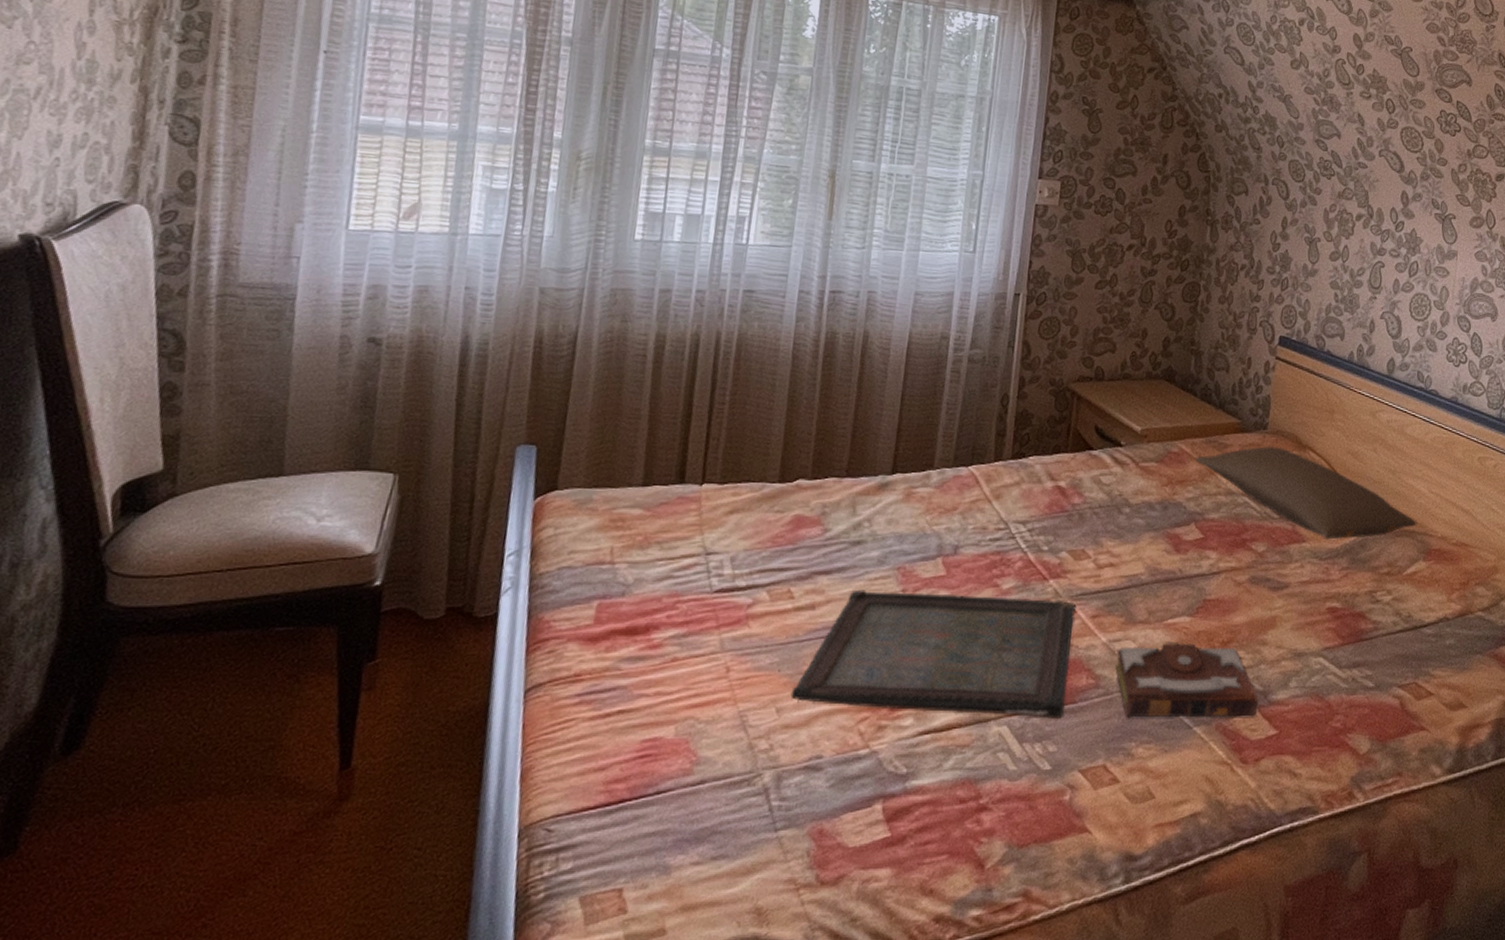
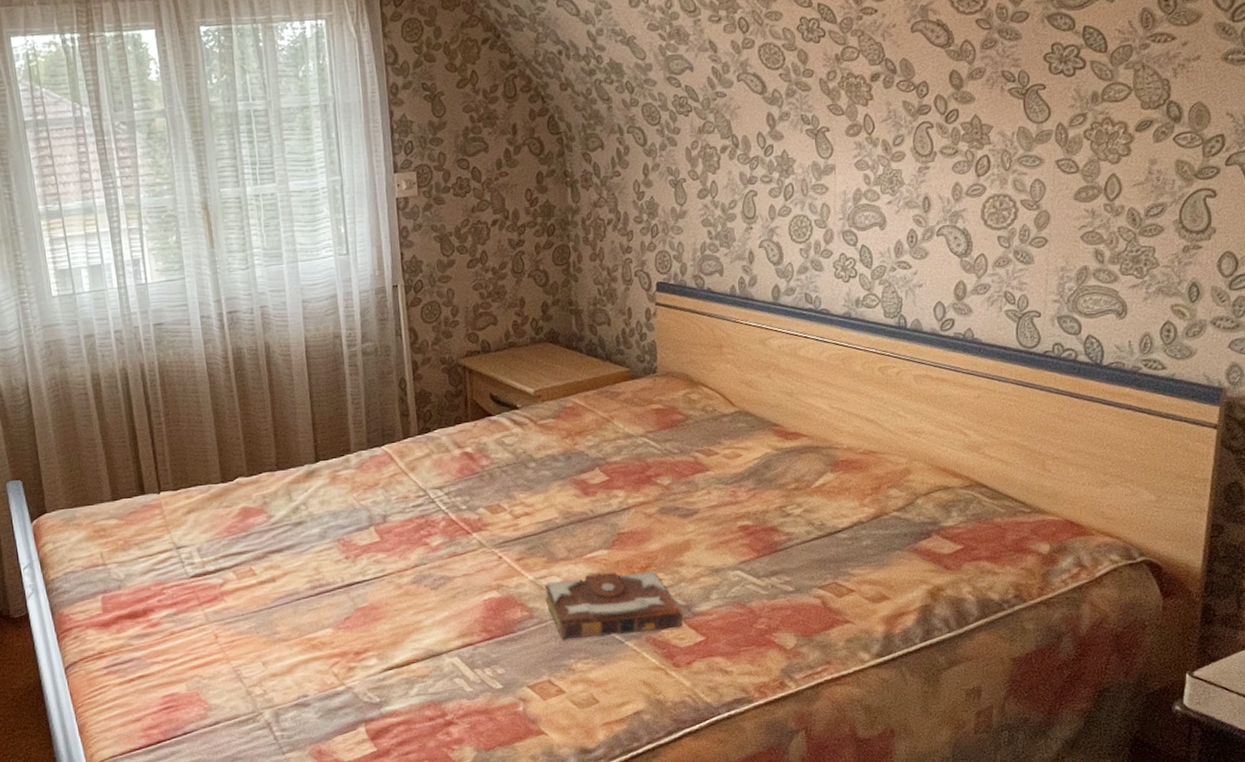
serving tray: present [790,589,1076,719] -> none [271,549,506,655]
pillow: present [1195,445,1417,540] -> none [590,387,821,466]

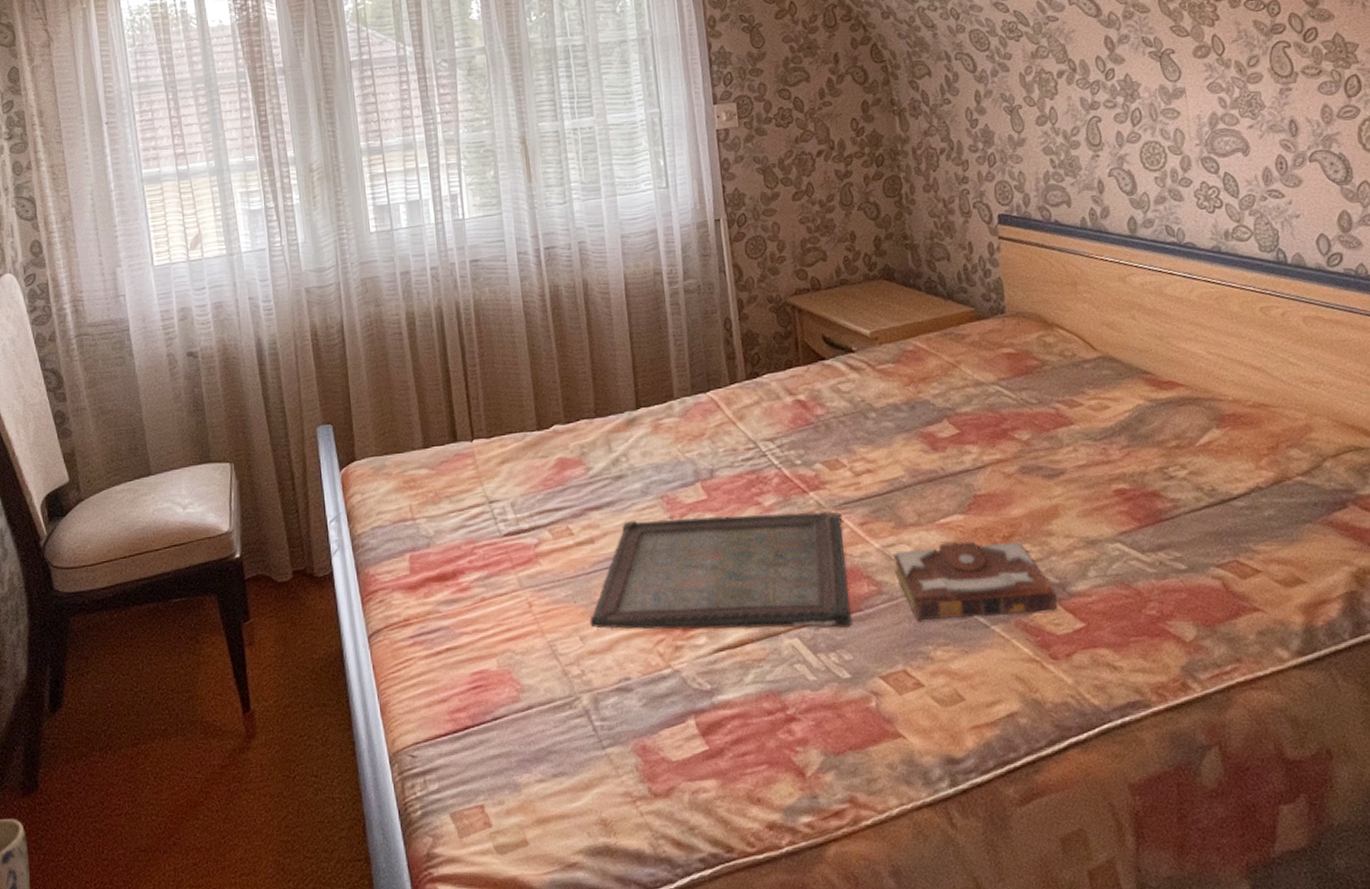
serving tray: none [271,549,506,655] -> present [589,511,852,630]

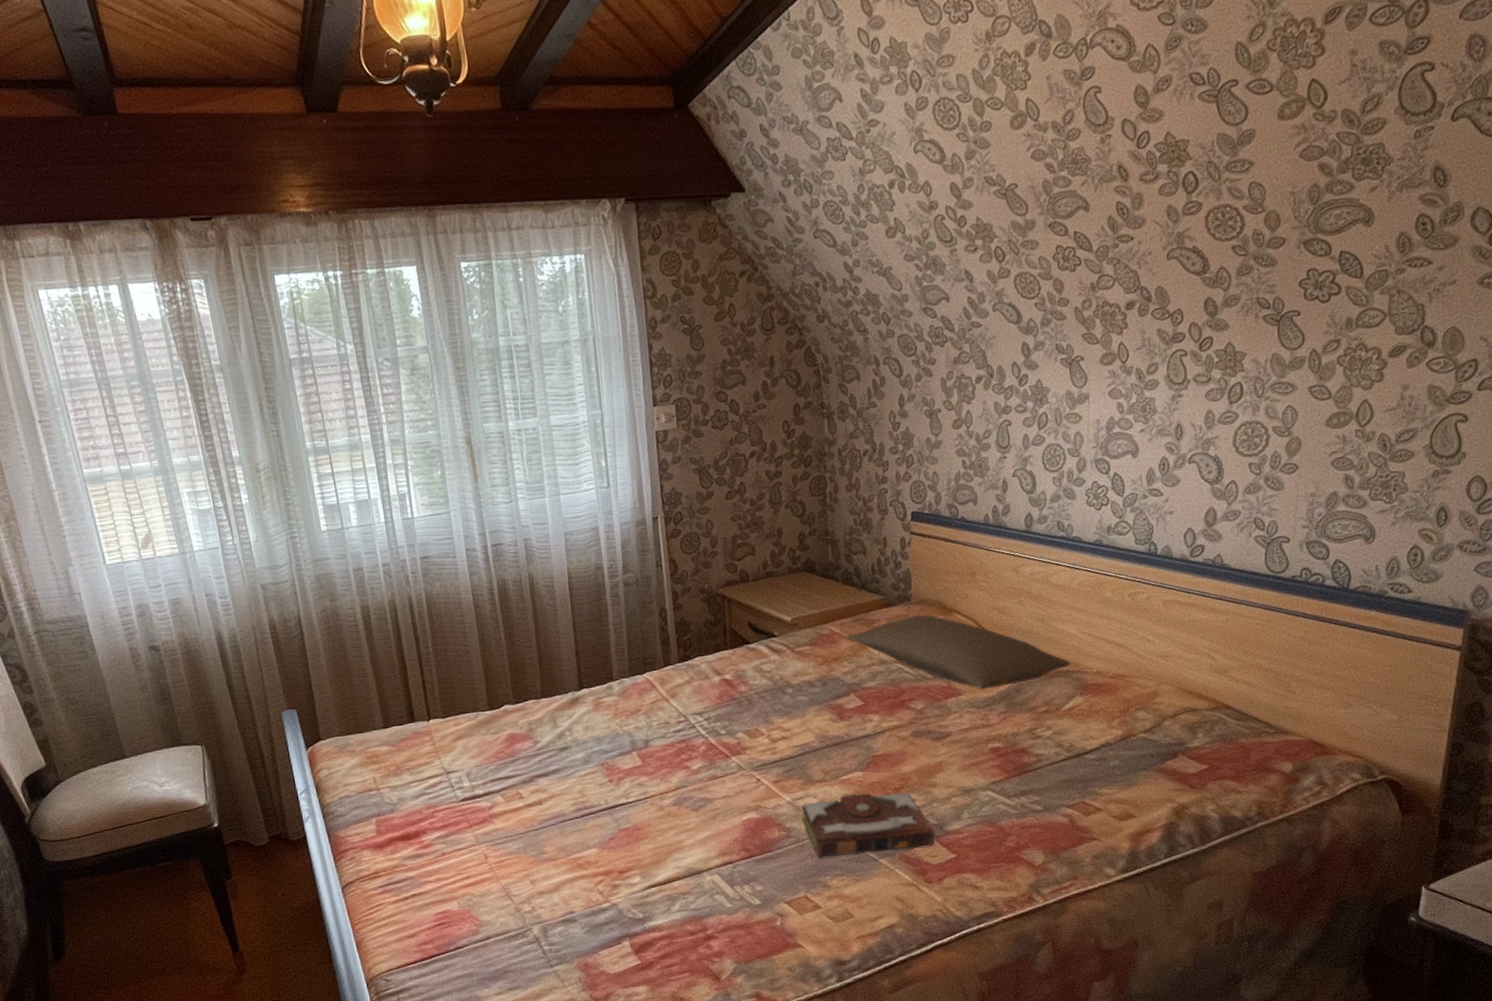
serving tray: present [589,511,852,630] -> none [538,772,764,874]
pillow: none [933,329,1201,419] -> present [845,614,1071,690]

